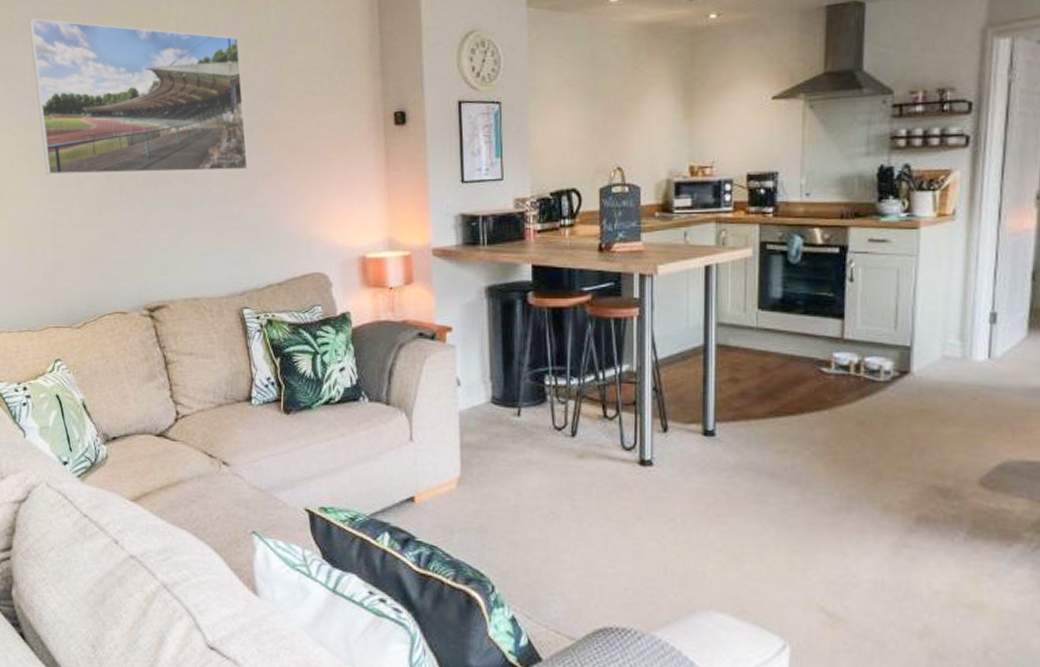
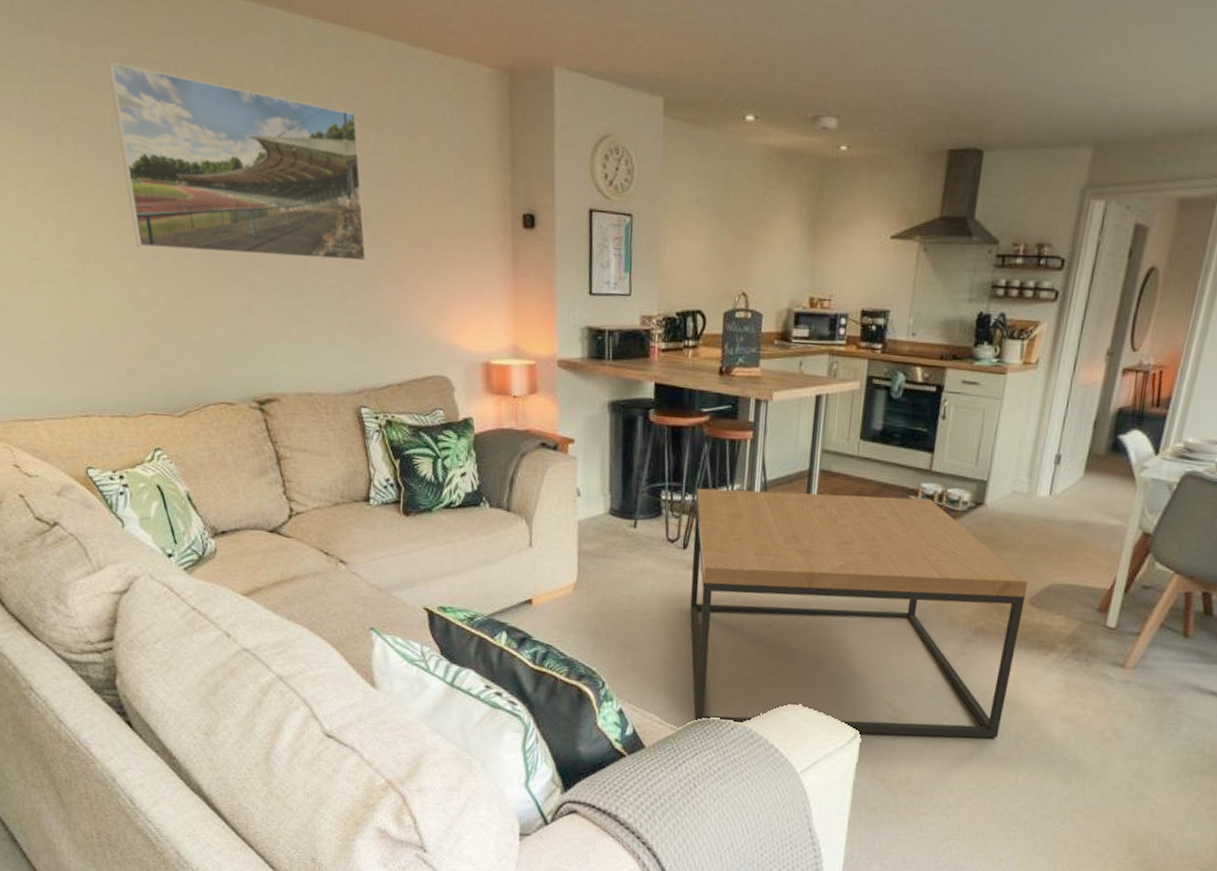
coffee table: none [582,370,975,649] -> present [690,488,1028,738]

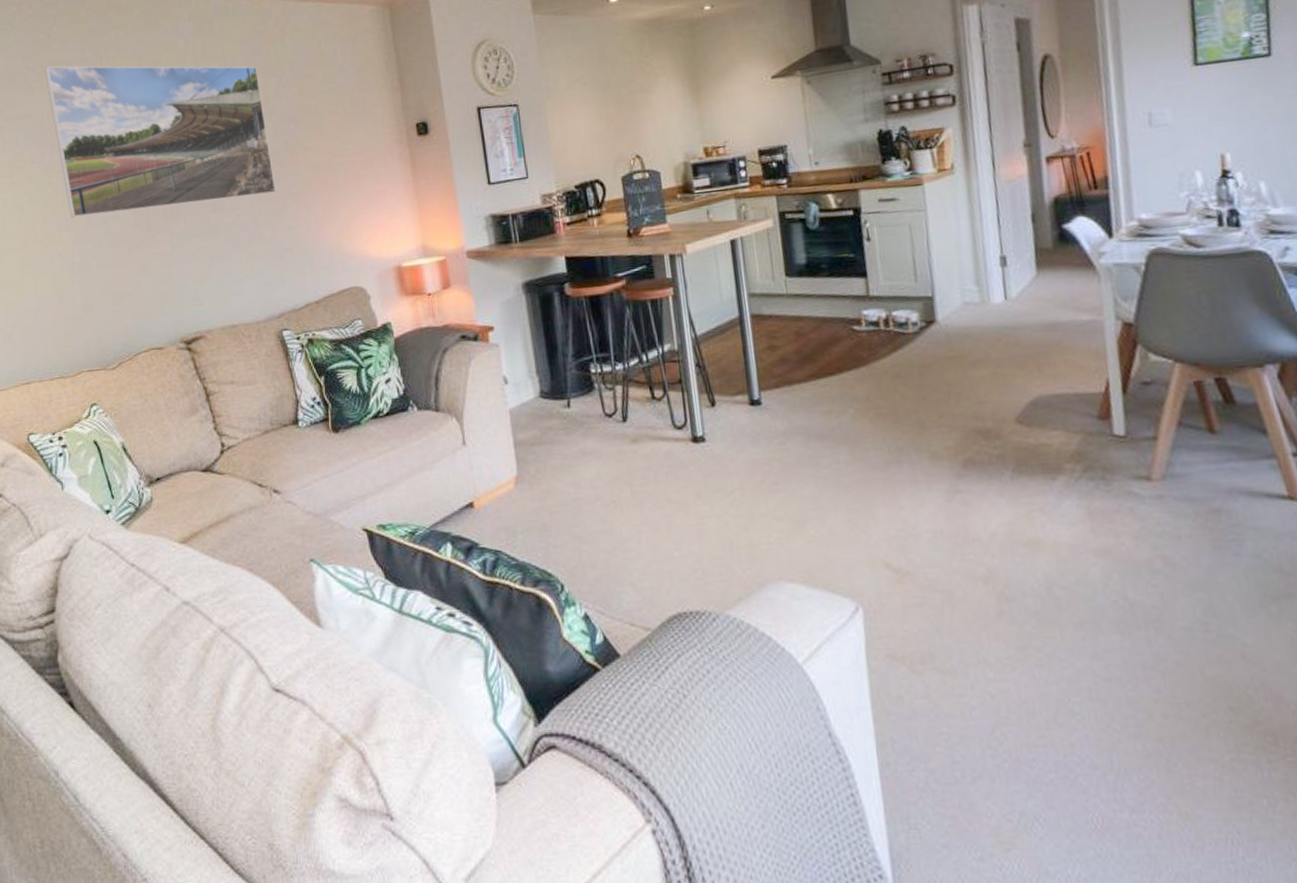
coffee table: present [690,488,1028,738] -> none [626,326,1026,615]

